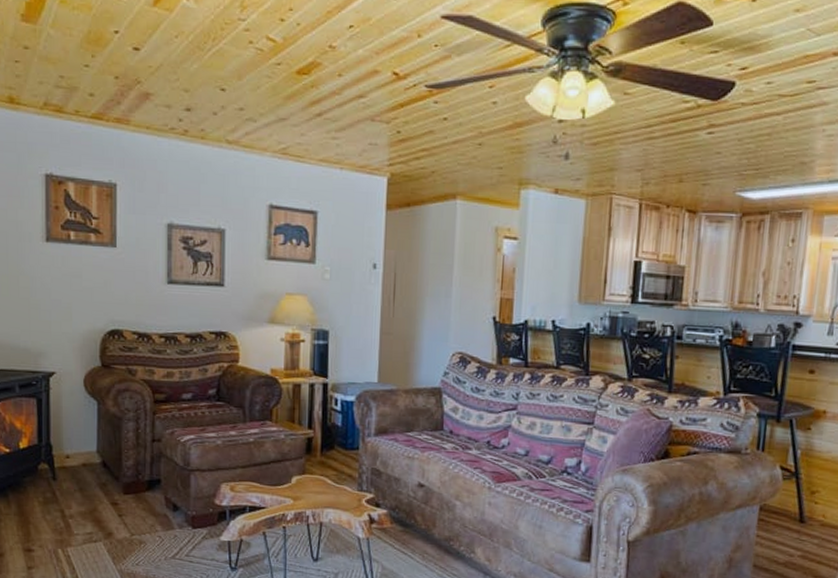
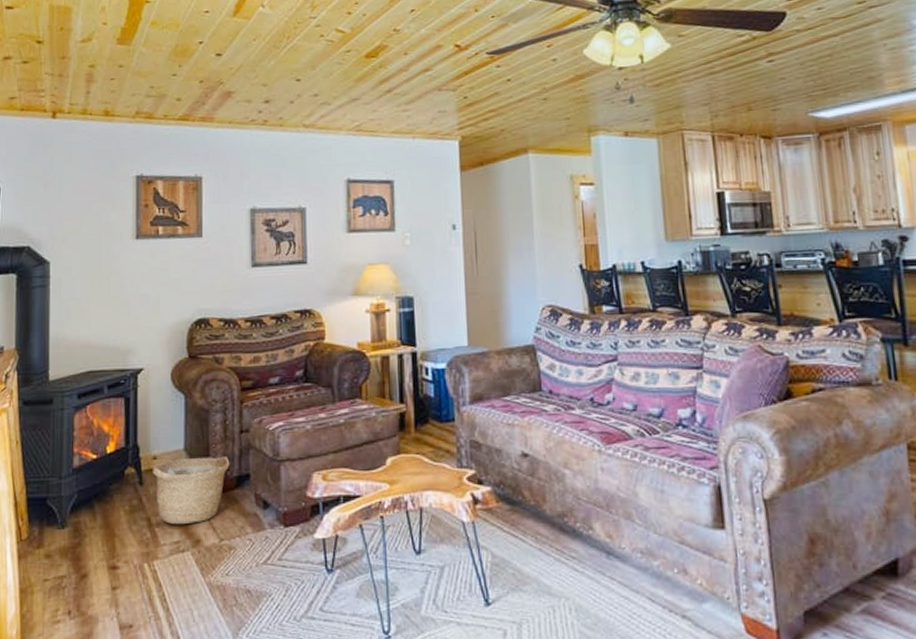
basket: none [65,459,142,519] -> present [152,456,230,525]

